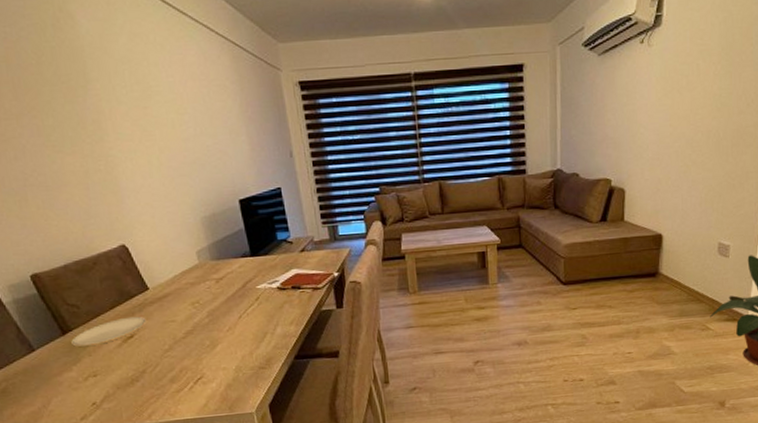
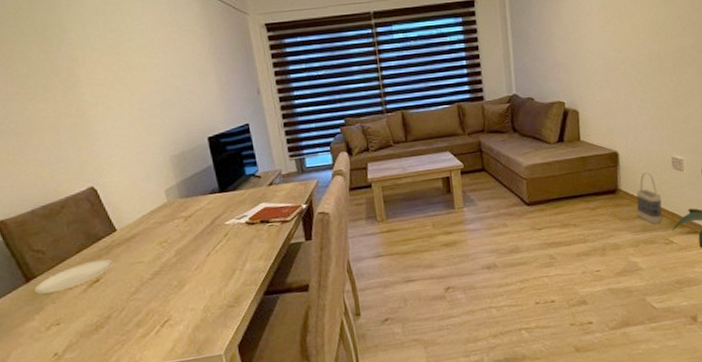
bag: none [675,256,703,310] -> present [636,171,663,224]

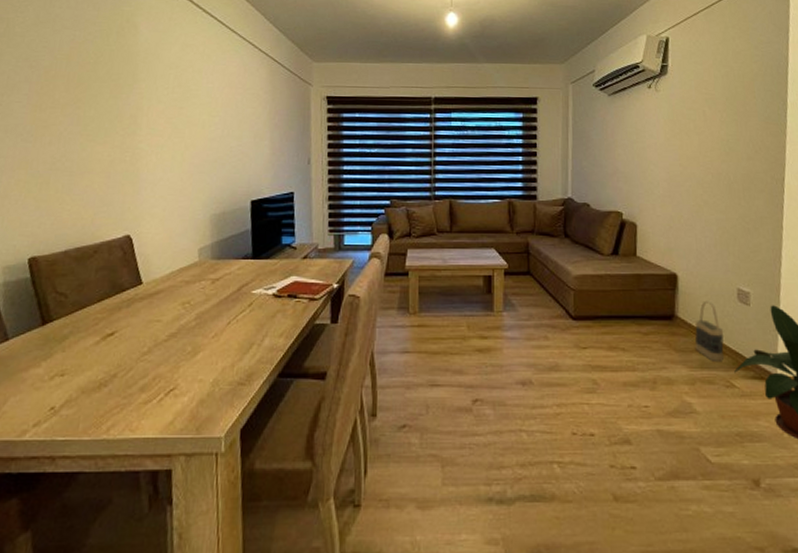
plate: present [35,258,113,294] -> none [48,312,132,341]

